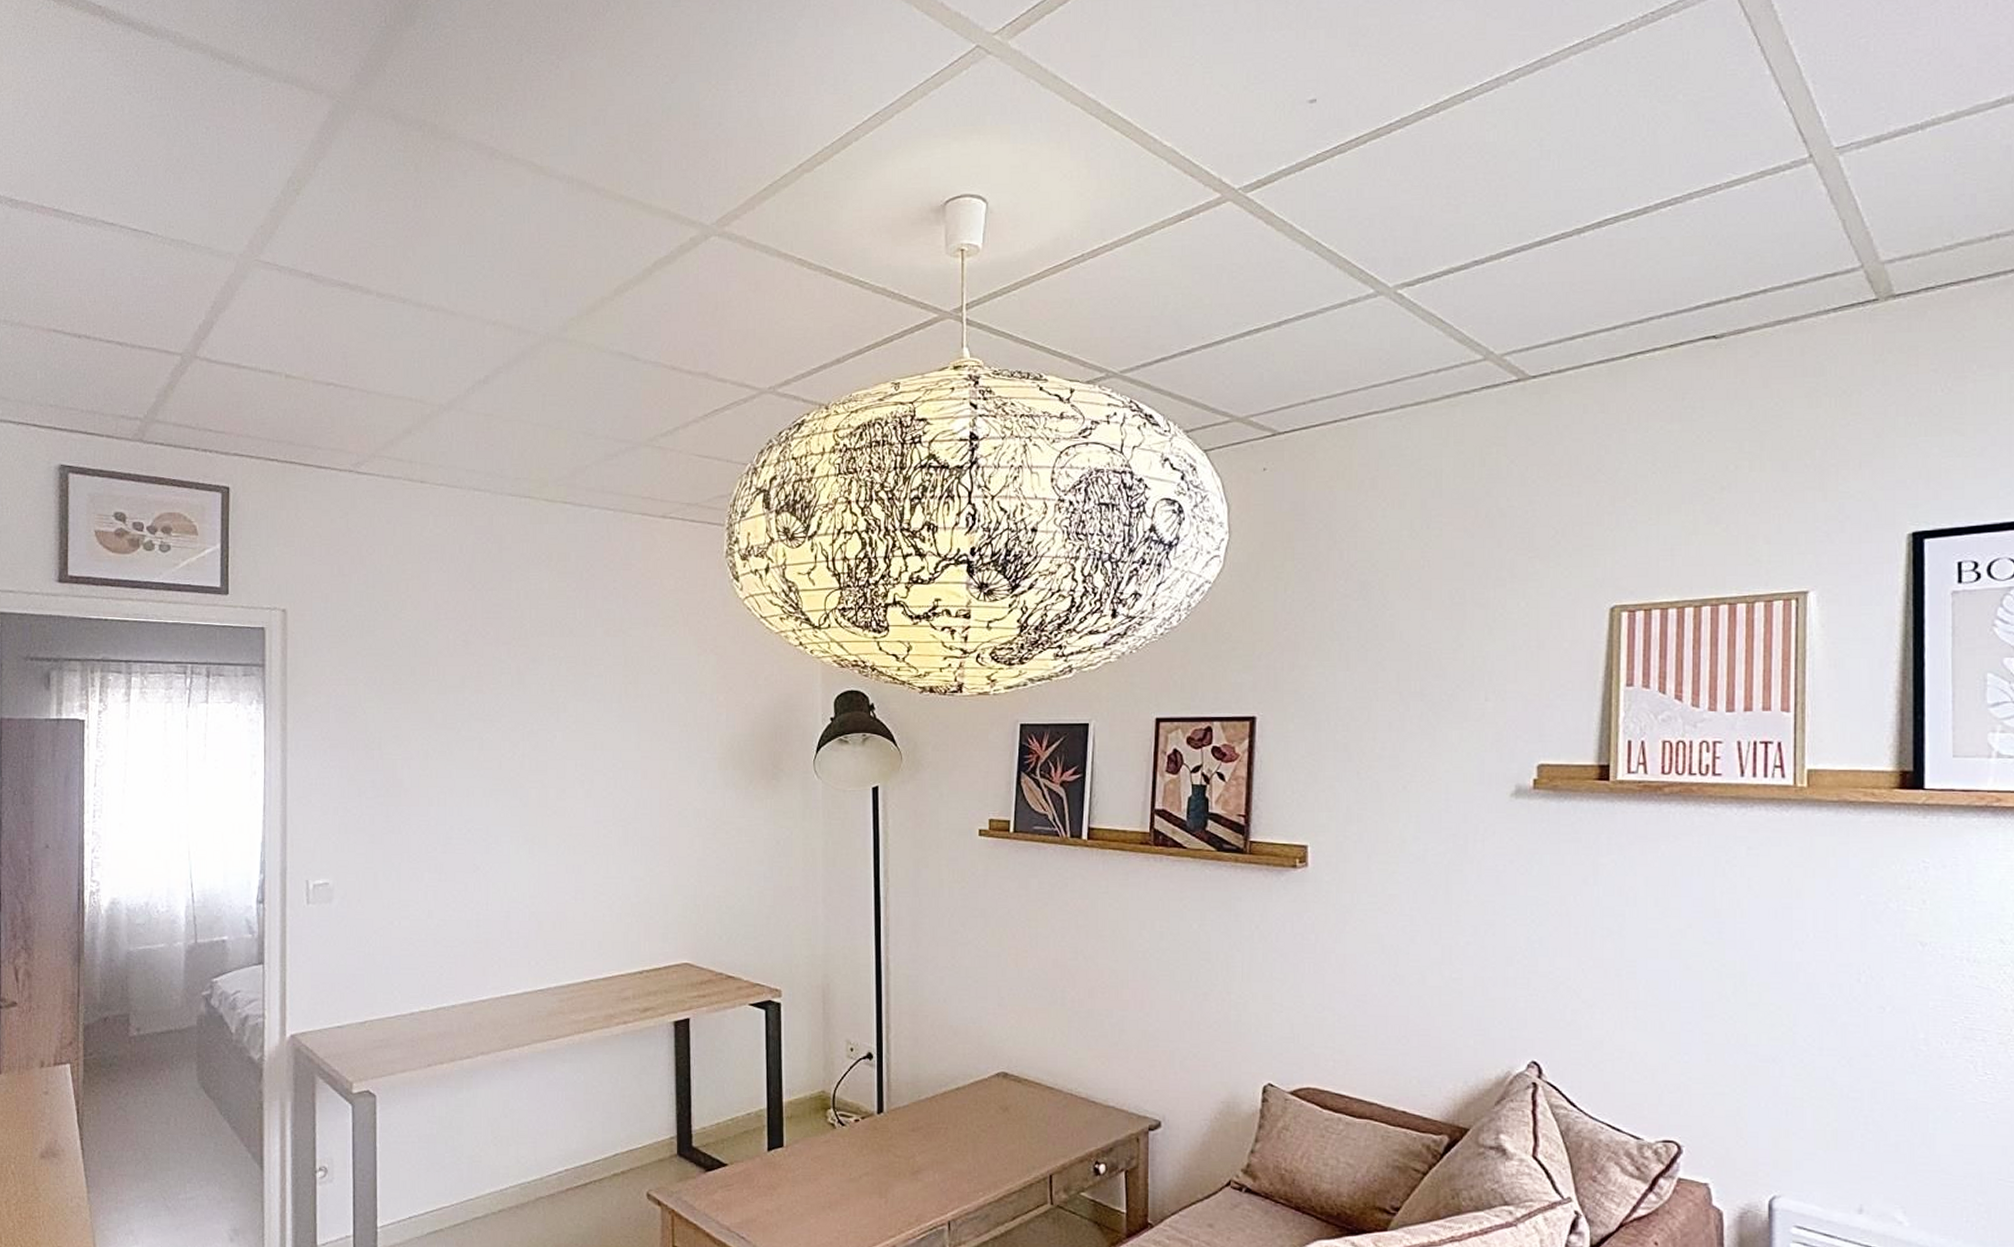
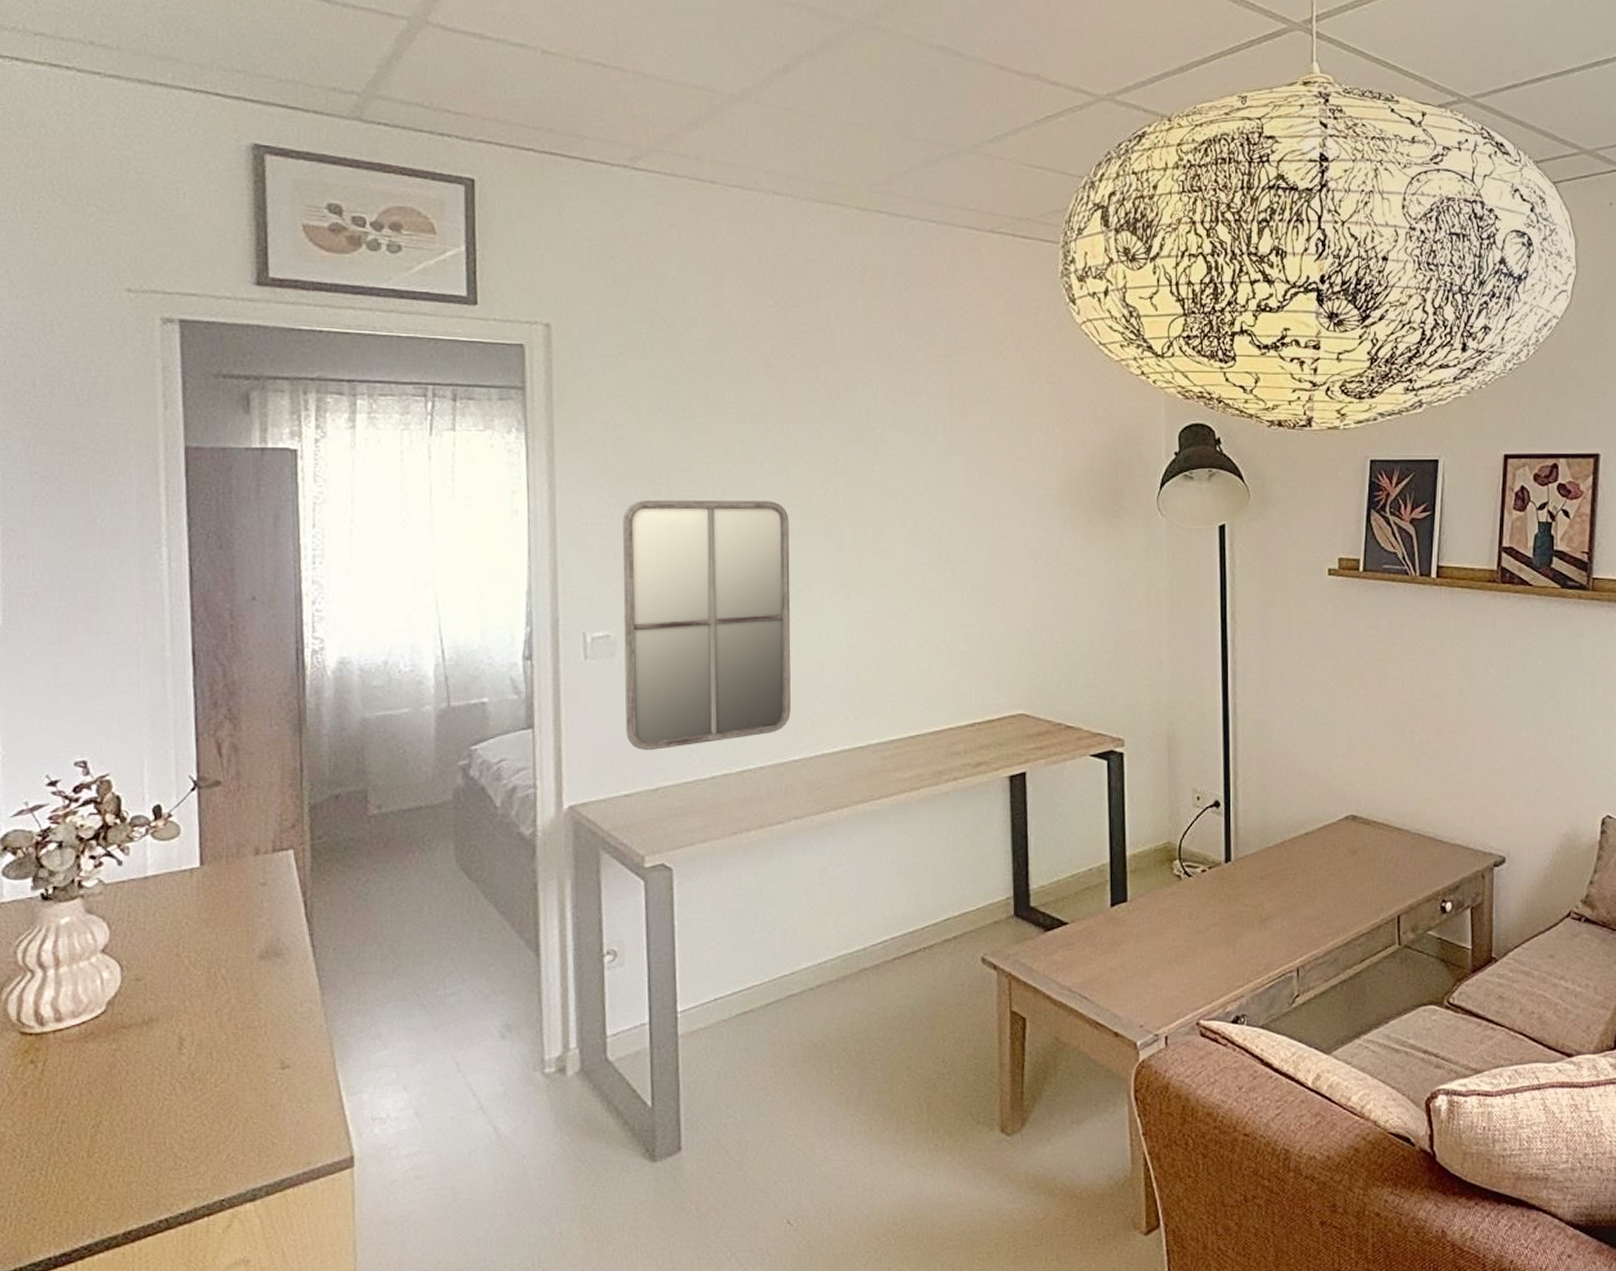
home mirror: none [340,762,482,988] -> present [622,499,791,751]

